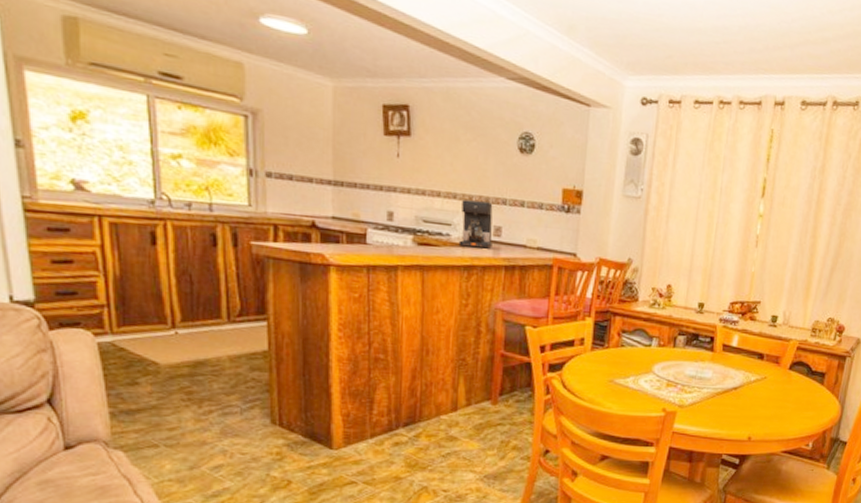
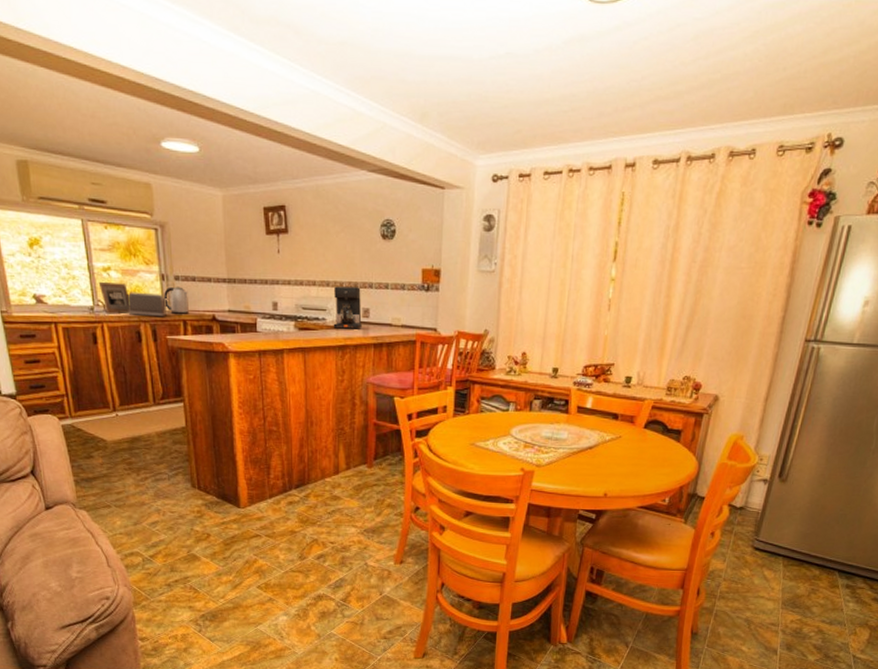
picture frame: none [163,170,205,212] -> present [98,281,130,314]
toaster: none [201,186,254,219] -> present [127,292,167,317]
kettle: none [251,184,282,219] -> present [164,286,189,315]

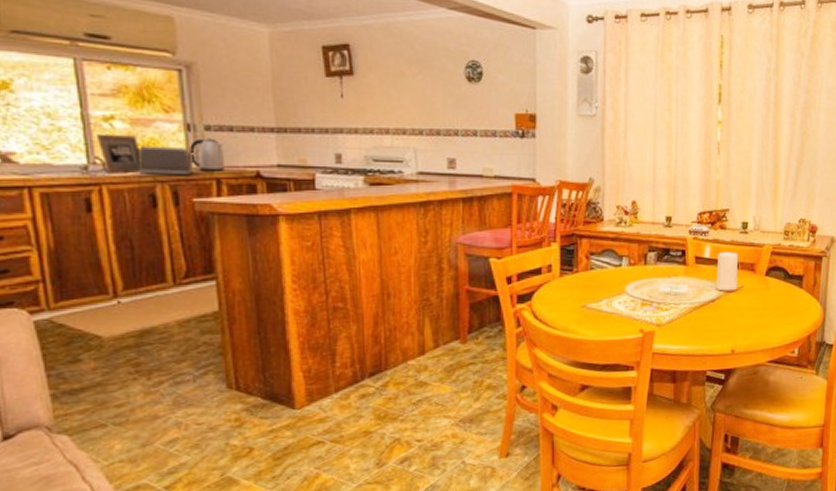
coffee maker: present [333,286,362,330] -> none [412,134,447,184]
candle: none [594,403,620,440] -> present [715,251,739,291]

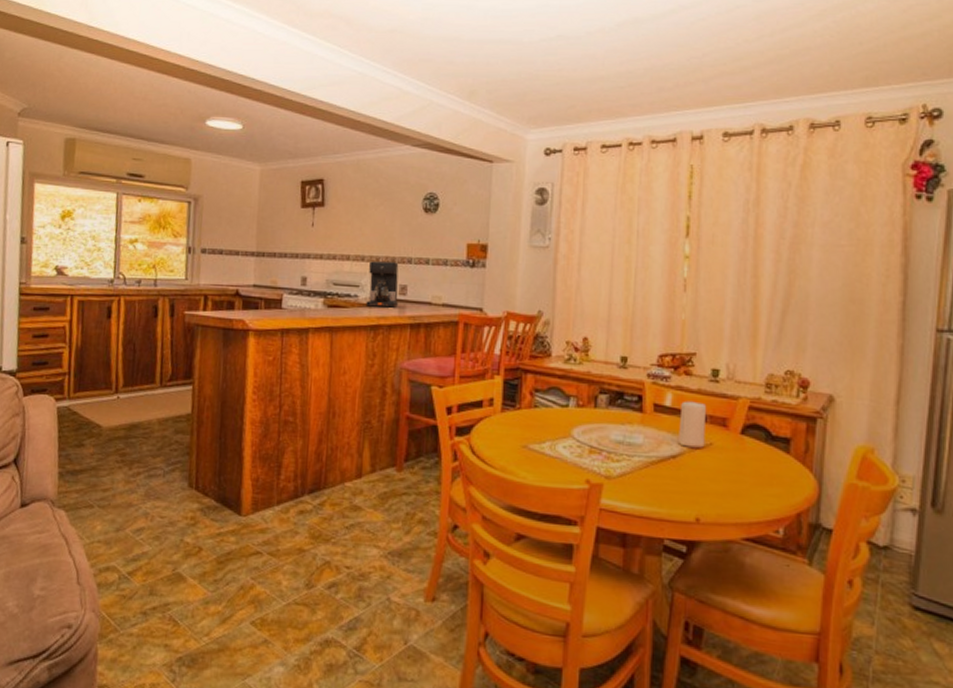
picture frame: present [96,133,142,172] -> none [122,253,152,287]
toaster: present [137,146,194,176] -> none [148,264,191,292]
kettle: present [190,138,224,173] -> none [187,259,213,290]
coffee maker: none [412,134,447,184] -> present [365,261,399,308]

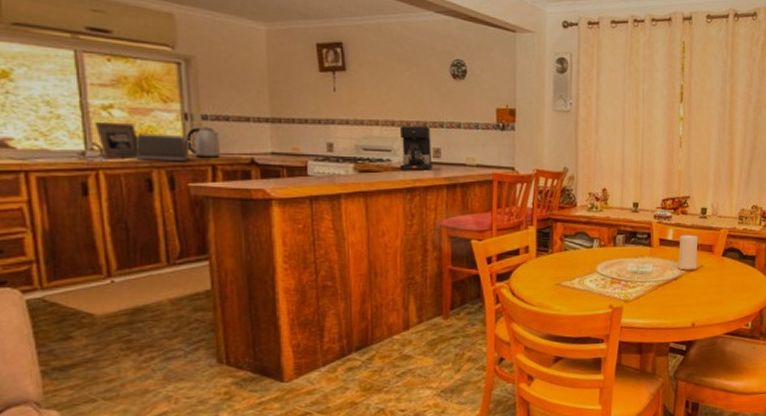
picture frame: none [122,253,152,287] -> present [94,121,139,158]
toaster: none [148,264,191,292] -> present [135,133,191,162]
kettle: none [187,259,213,290] -> present [187,127,220,159]

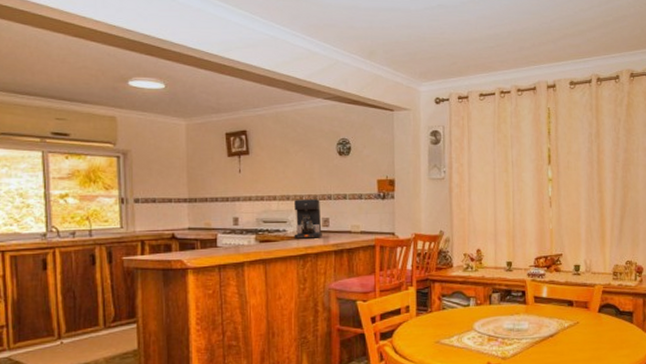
picture frame: present [94,121,139,158] -> none [54,208,86,238]
toaster: present [135,133,191,162] -> none [83,216,125,239]
kettle: present [187,127,220,159] -> none [122,208,148,236]
candle: present [677,234,698,270] -> none [553,291,574,327]

